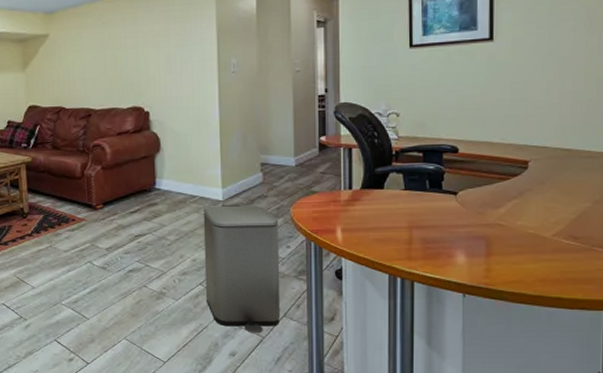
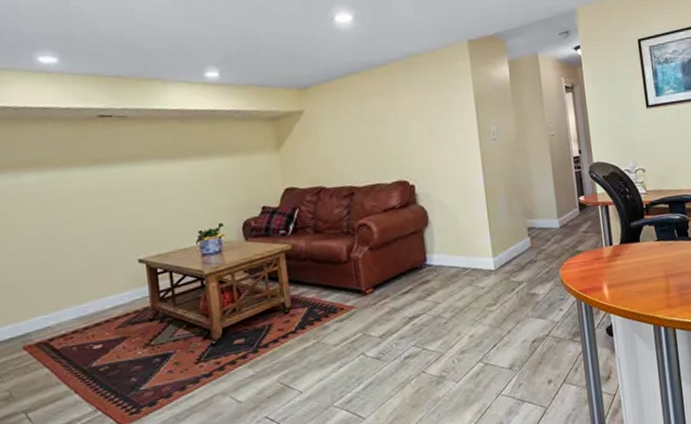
pedal bin: present [203,204,281,334] -> none [476,270,561,406]

